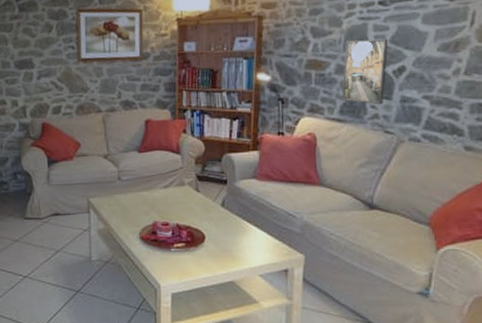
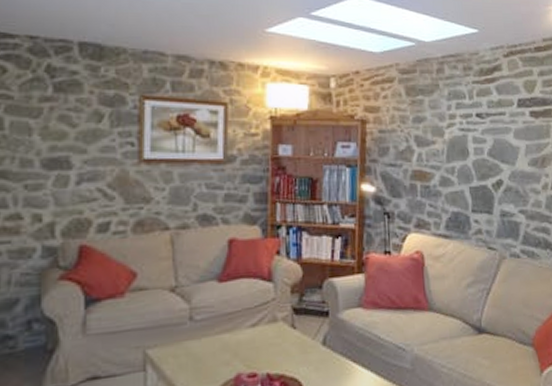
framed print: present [342,38,389,105] -> none [447,151,487,220]

